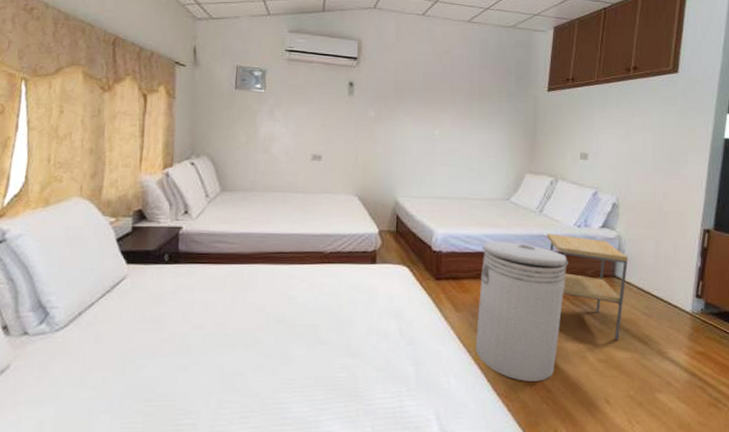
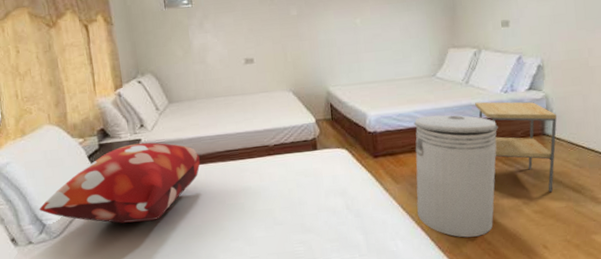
decorative pillow: none [45,231,245,324] -> present [39,142,200,223]

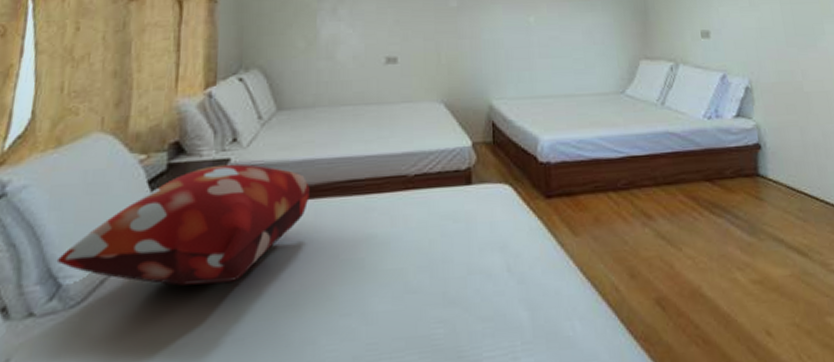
can: present [413,115,498,238] -> none [597,143,702,318]
side table: present [475,102,557,193] -> none [673,129,774,255]

